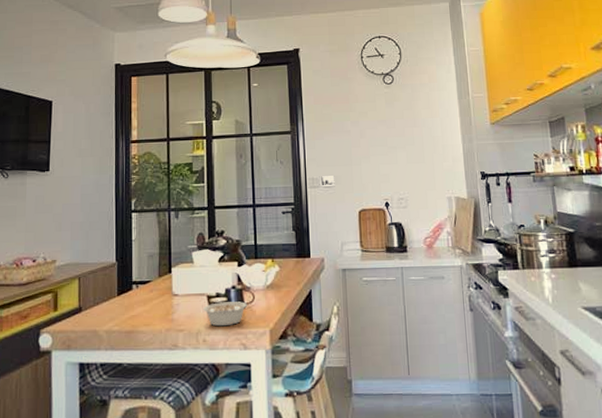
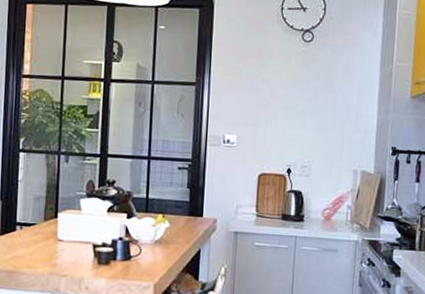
legume: present [203,301,252,327] -> none [88,252,139,276]

